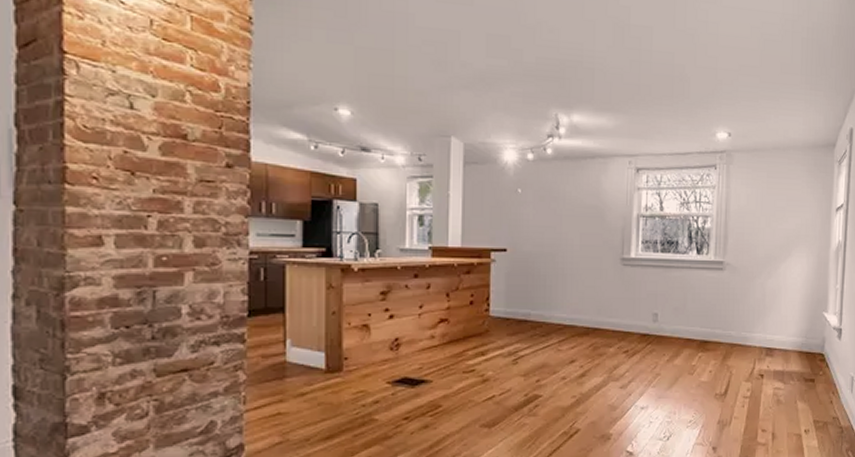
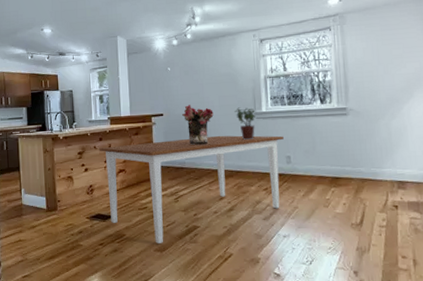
dining table: none [412,282,652,417] -> present [99,135,284,243]
bouquet: none [532,240,572,292] -> present [182,105,214,145]
potted plant: none [598,249,622,290] -> present [235,107,255,140]

